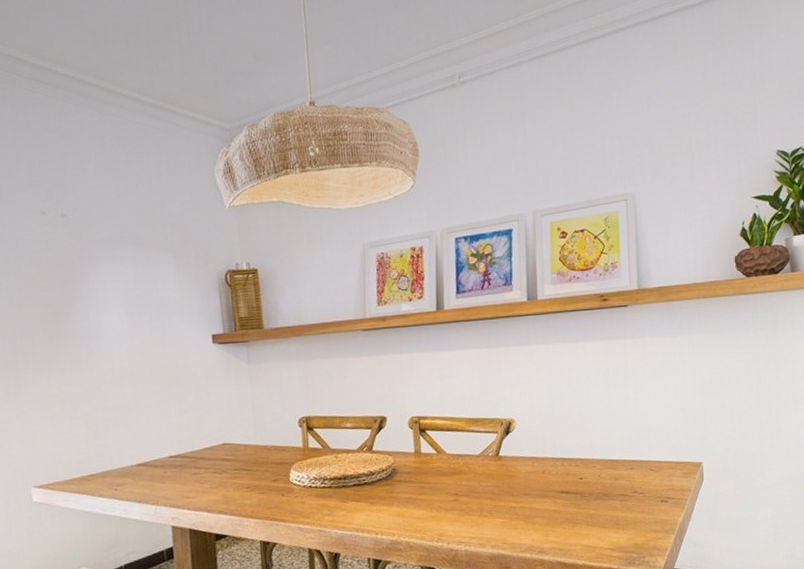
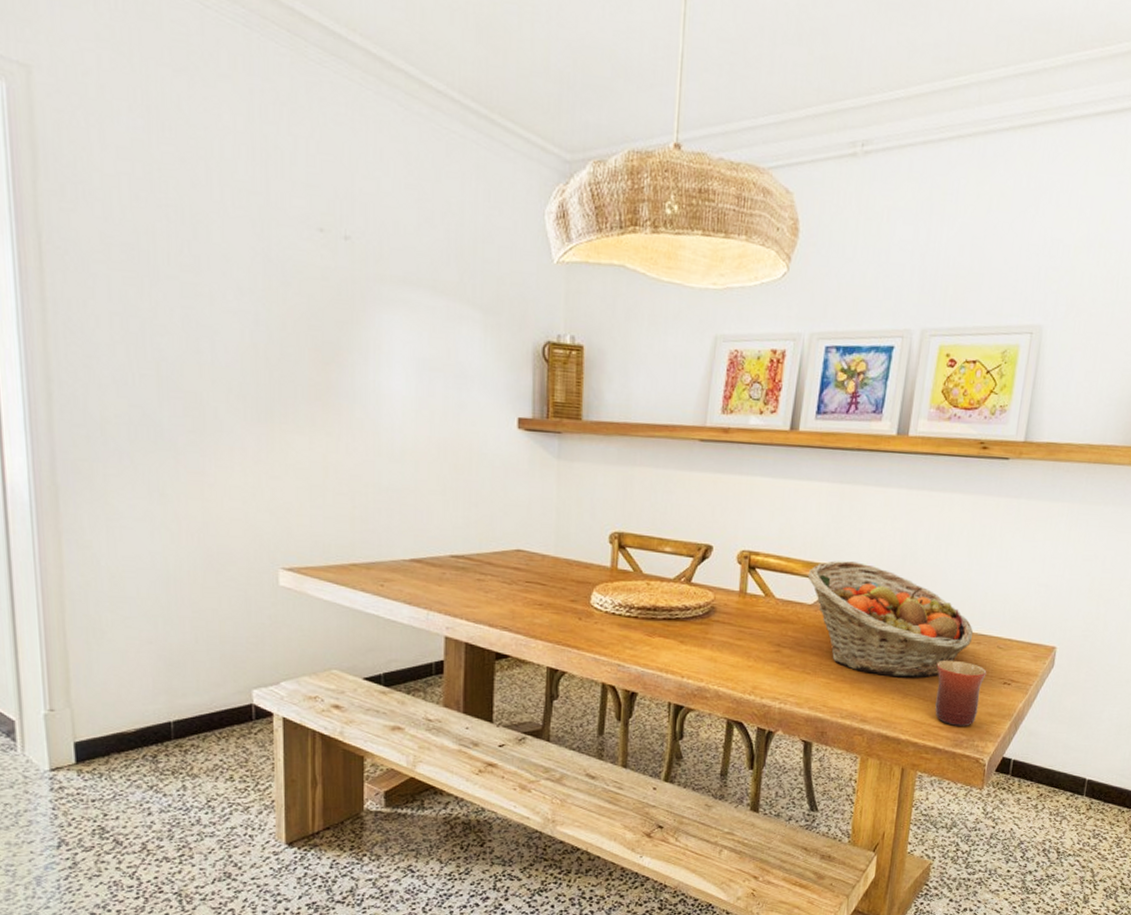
fruit basket: none [471,412,625,509] -> present [808,560,973,678]
mug: none [598,486,644,546] -> present [935,660,987,726]

